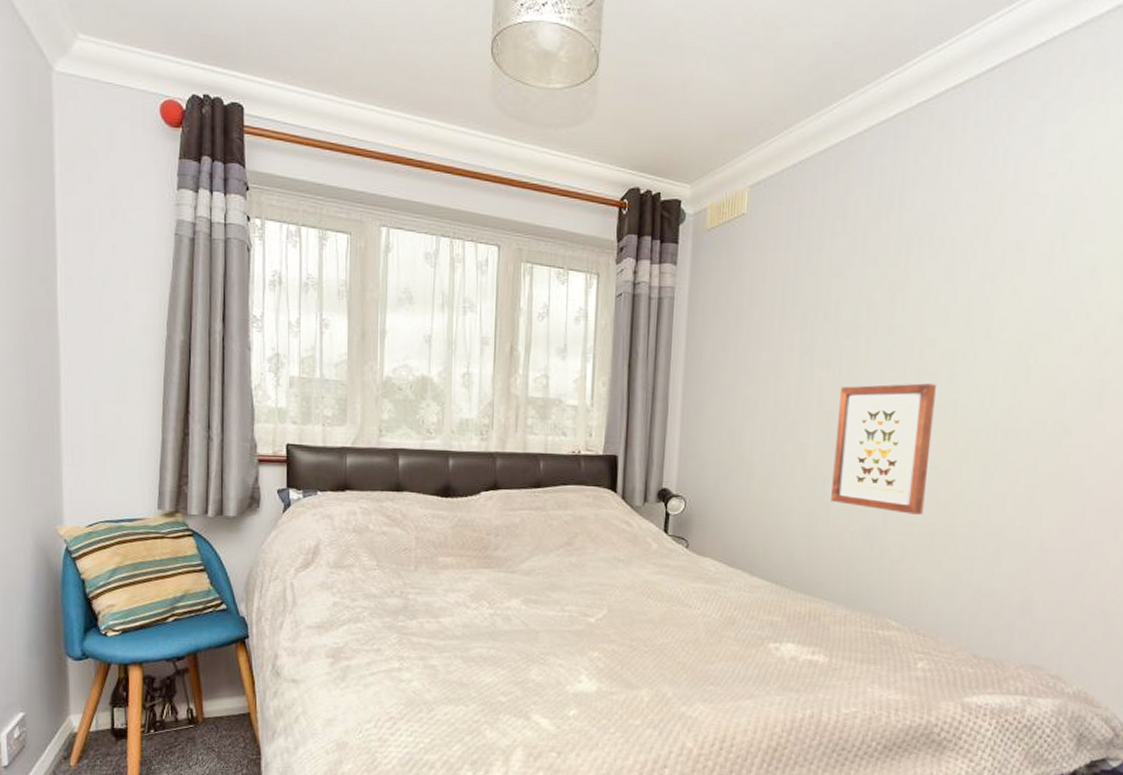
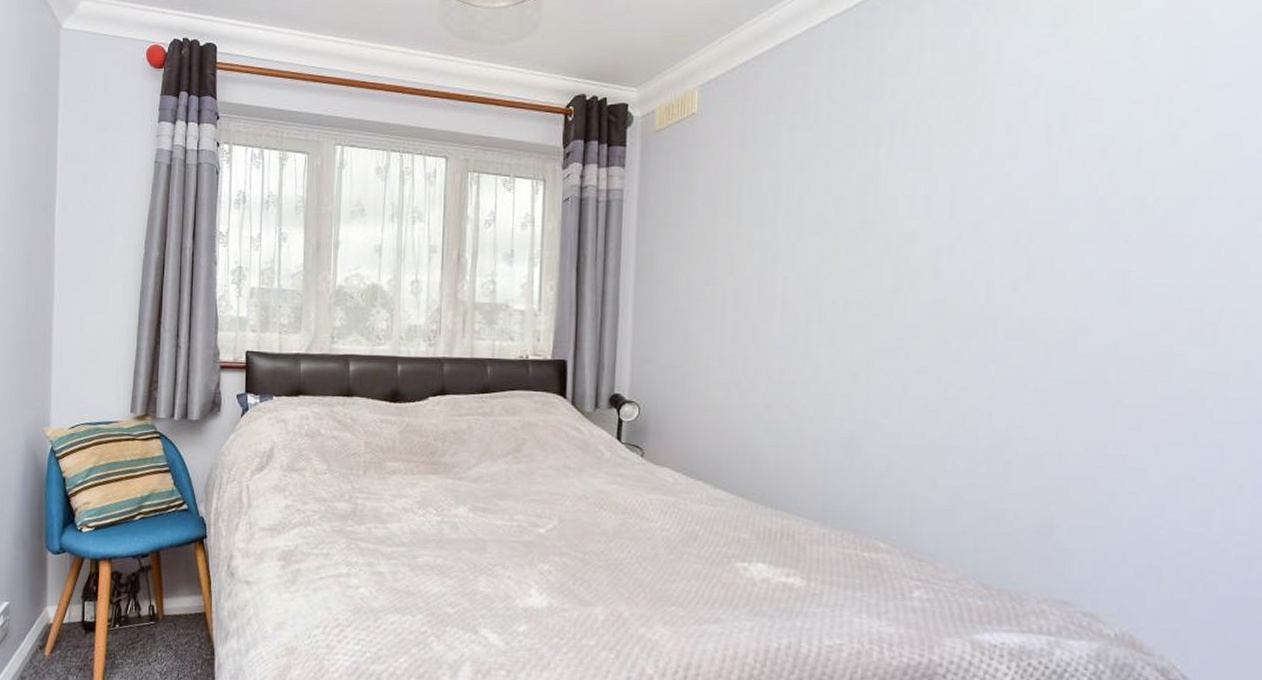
wall art: present [831,383,936,515] -> none [801,280,919,423]

